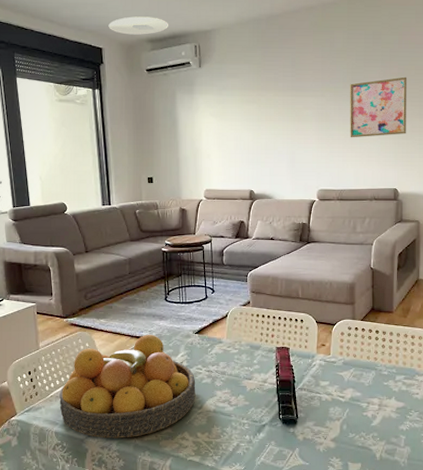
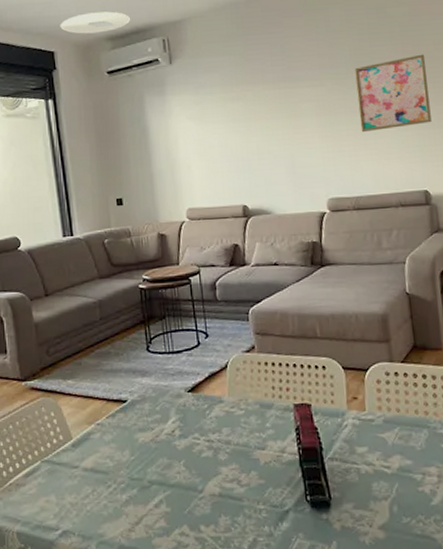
fruit bowl: present [59,334,196,438] -> none [20,395,195,539]

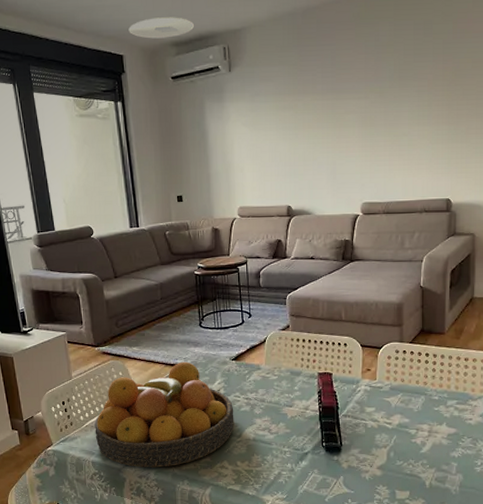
fruit bowl: none [20,395,195,539] -> present [94,361,234,468]
wall art: present [354,54,432,133] -> none [397,71,463,144]

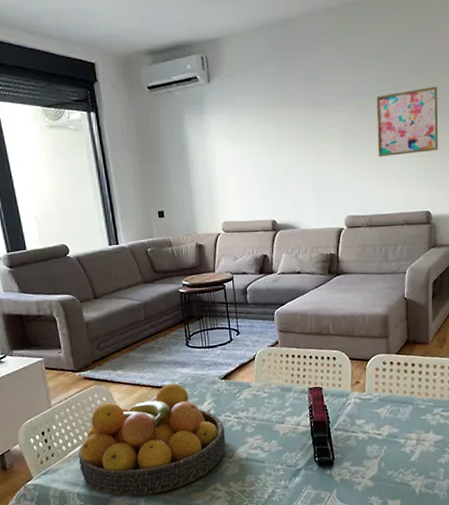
ceiling light: present [128,17,195,39] -> none [99,24,171,46]
wall art: none [397,71,463,144] -> present [376,86,438,158]

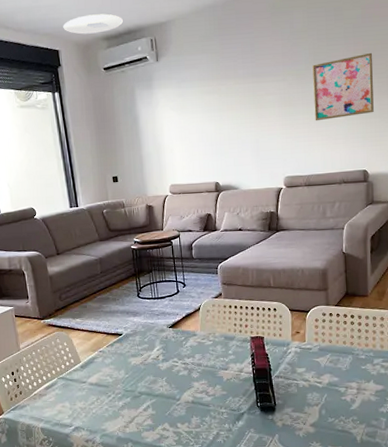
fruit bowl: present [78,383,226,496] -> none [42,330,174,432]
ceiling light: none [99,24,171,46] -> present [63,13,124,35]

